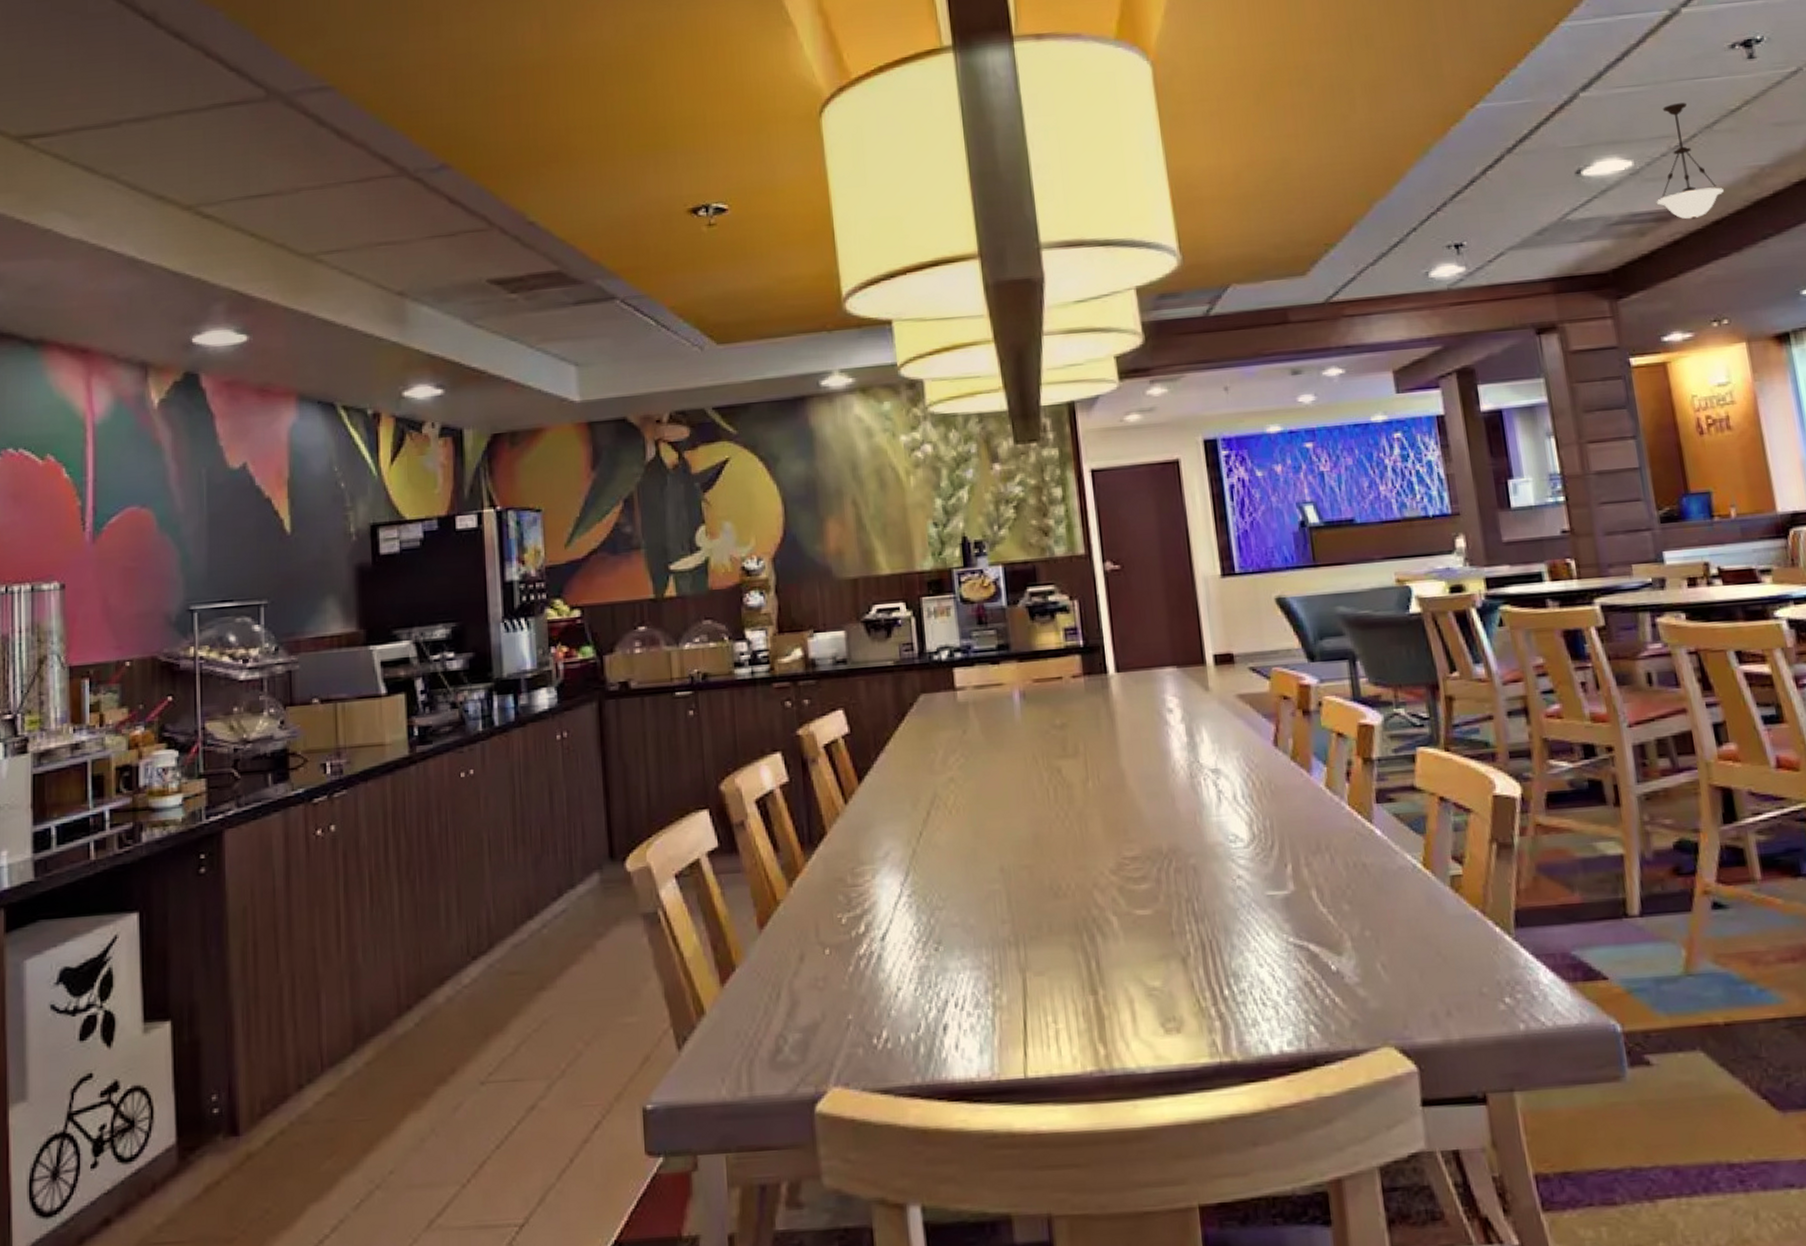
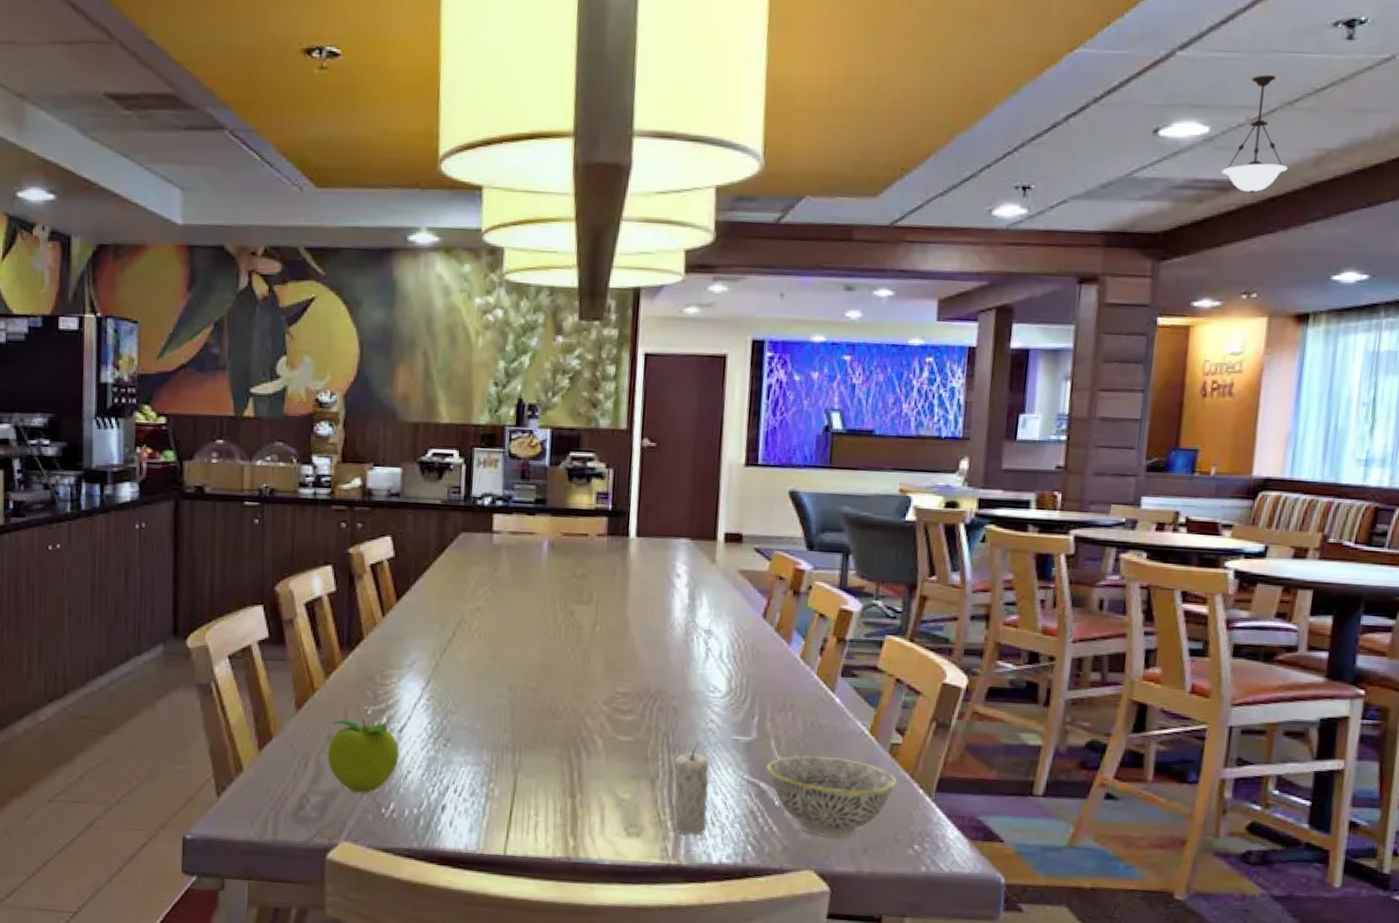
fruit: none [801,930,885,1024] -> present [327,719,399,793]
candle: none [1205,906,1257,1022] -> present [673,743,709,835]
bowl: none [1313,900,1468,1002] -> present [767,755,898,838]

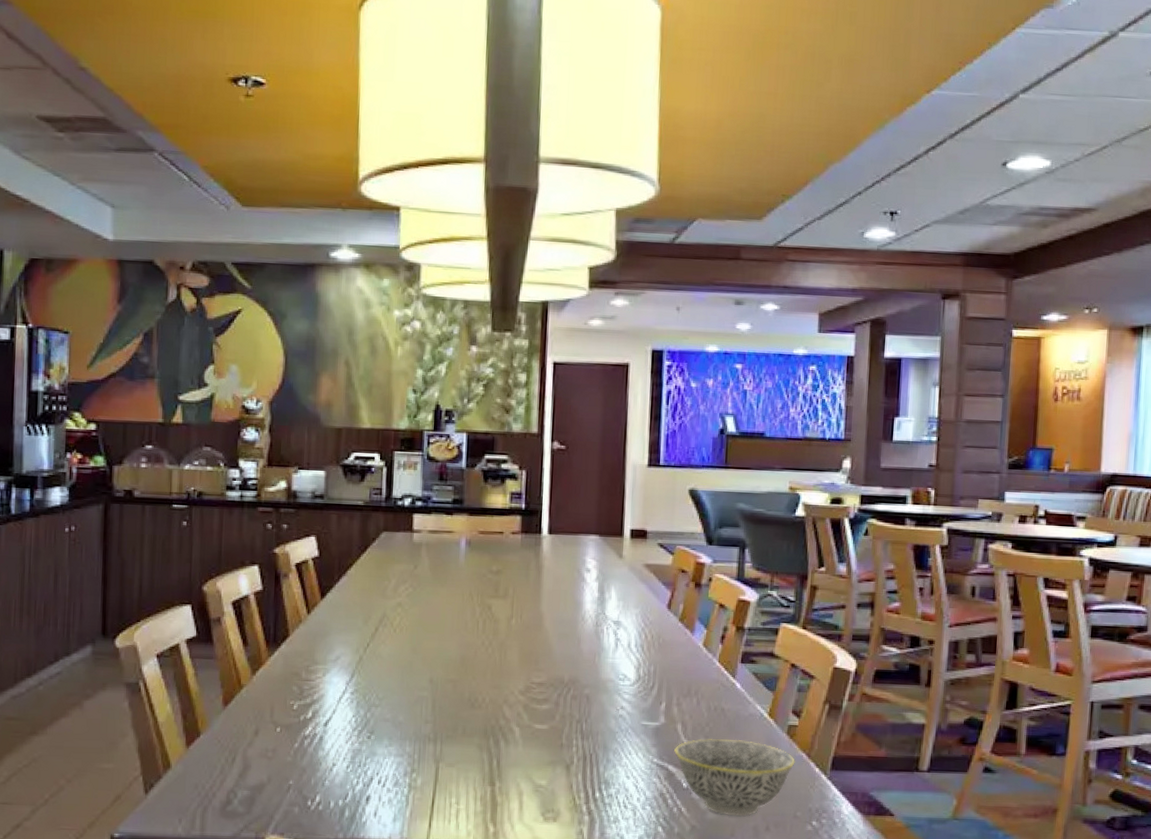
fruit: present [327,719,399,793] -> none [254,714,325,787]
candle: present [673,743,709,835] -> none [588,729,621,818]
pendant light: present [1221,75,1287,193] -> none [1062,116,1119,219]

